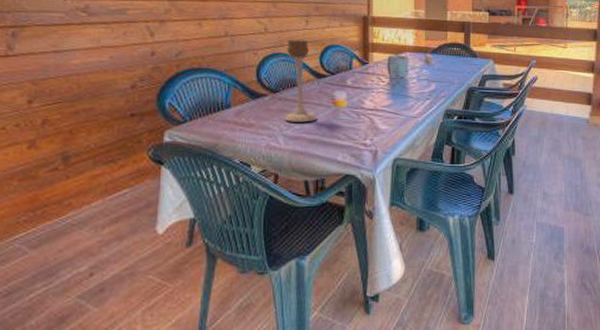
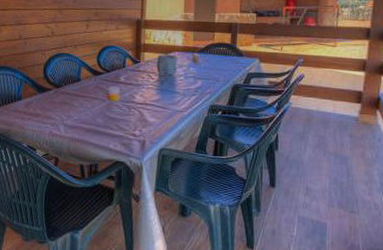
candle holder: present [284,39,318,123] -> none [65,41,94,114]

